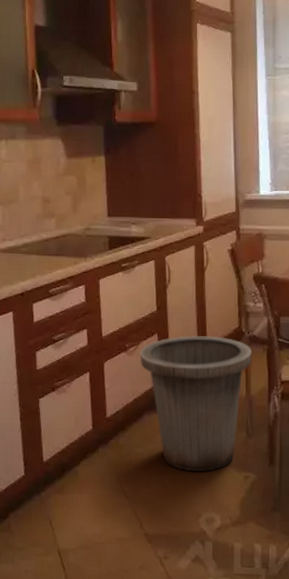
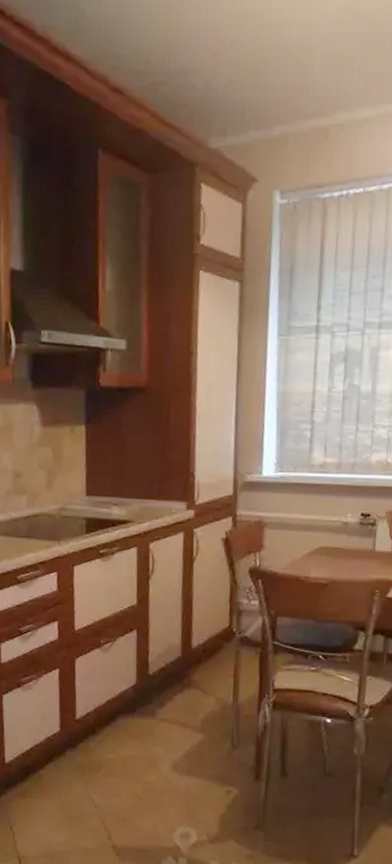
trash can: present [140,336,252,472] -> none [115,634,242,783]

